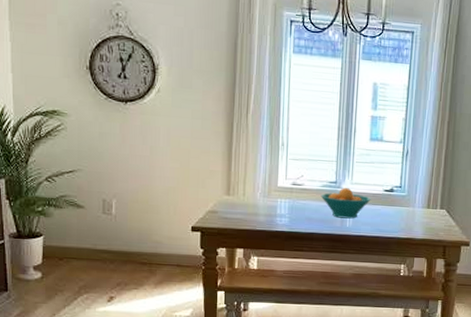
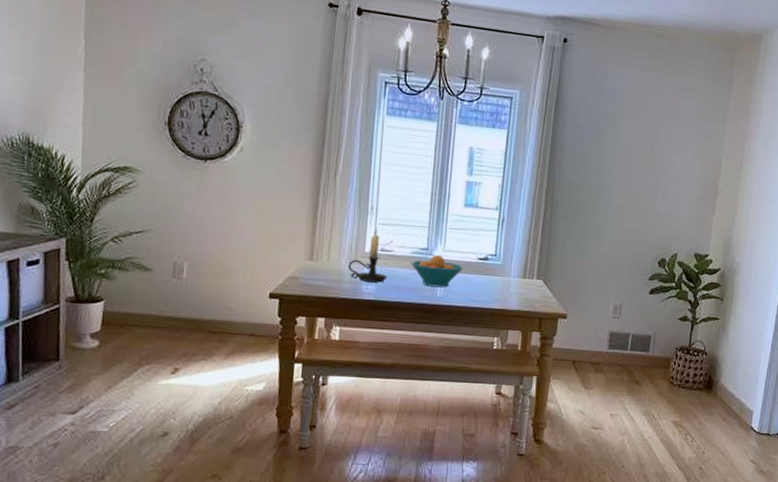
candle holder: none [262,163,300,215] -> present [348,228,387,283]

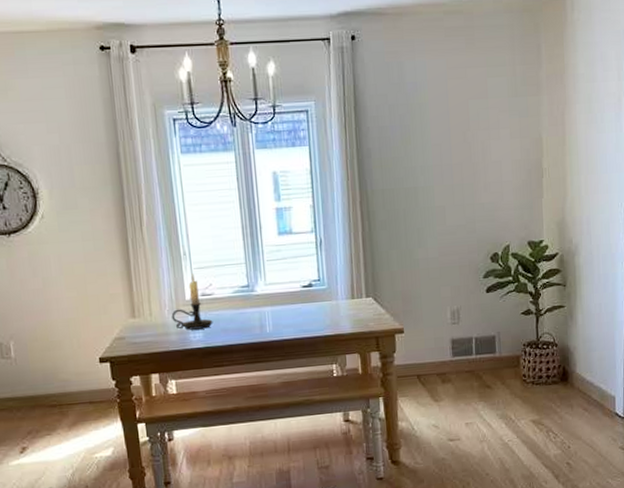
fruit bowl: present [410,255,464,288] -> none [234,290,289,324]

